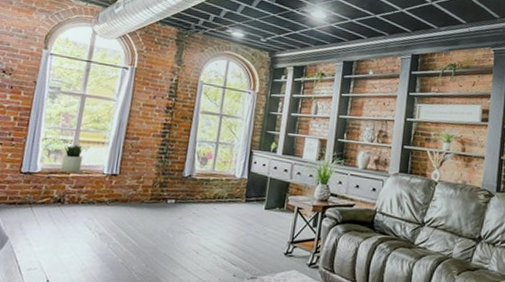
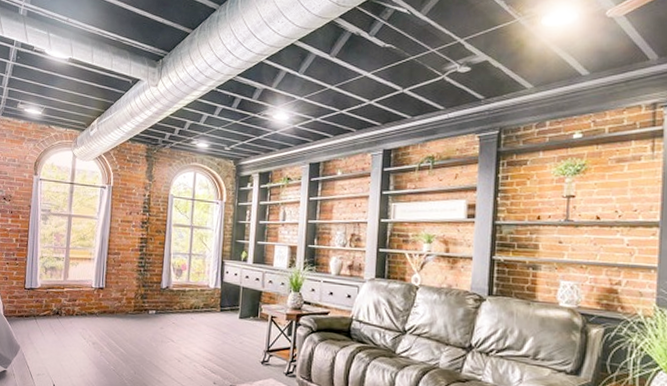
planter: present [59,144,84,174] -> none [55,261,74,289]

